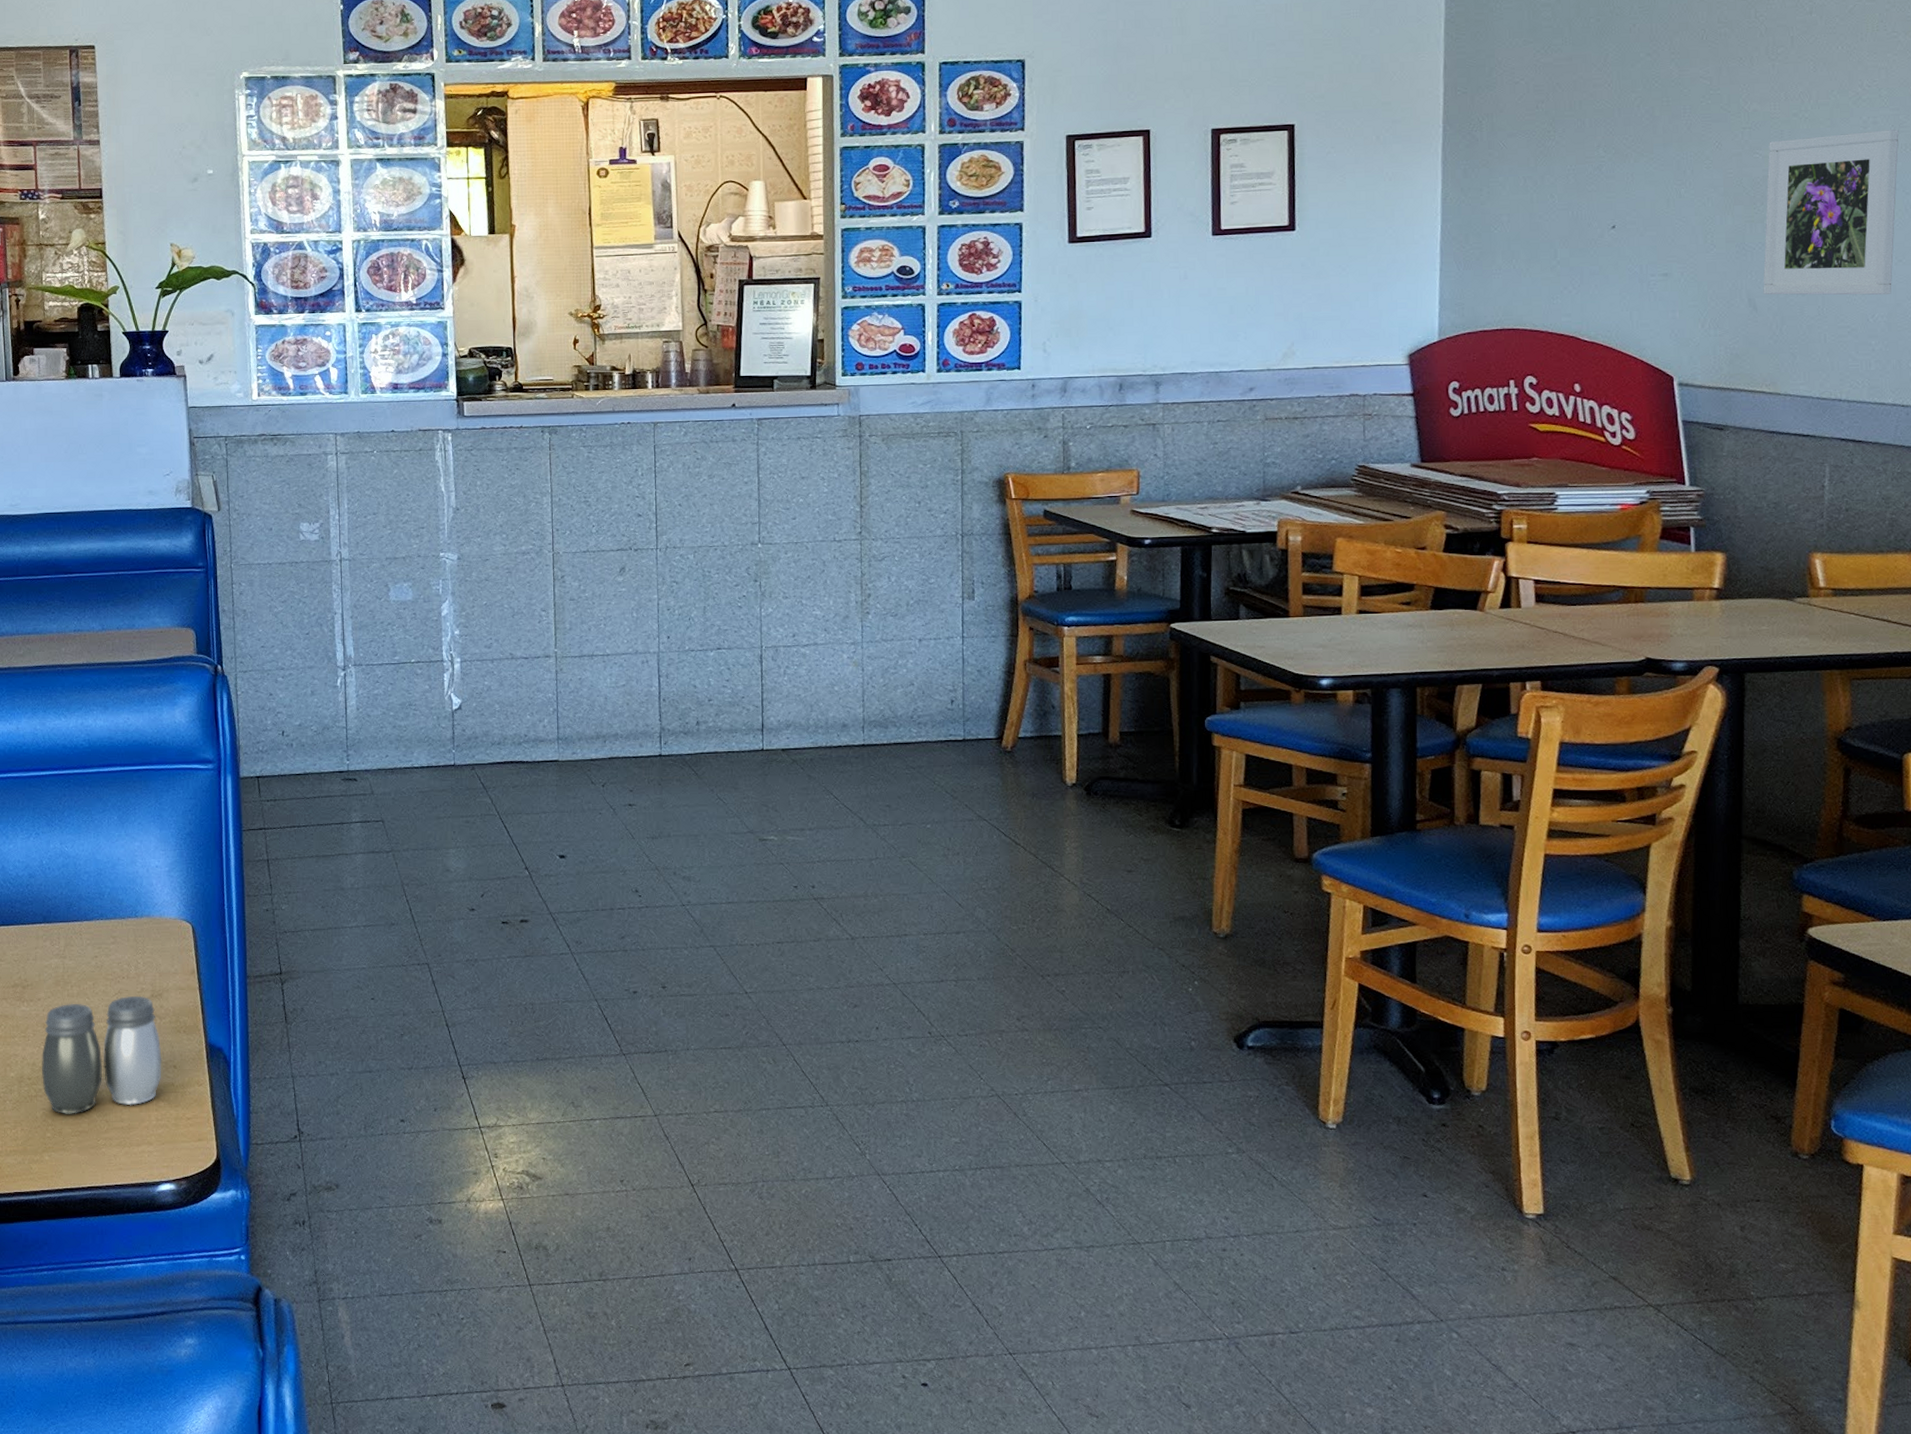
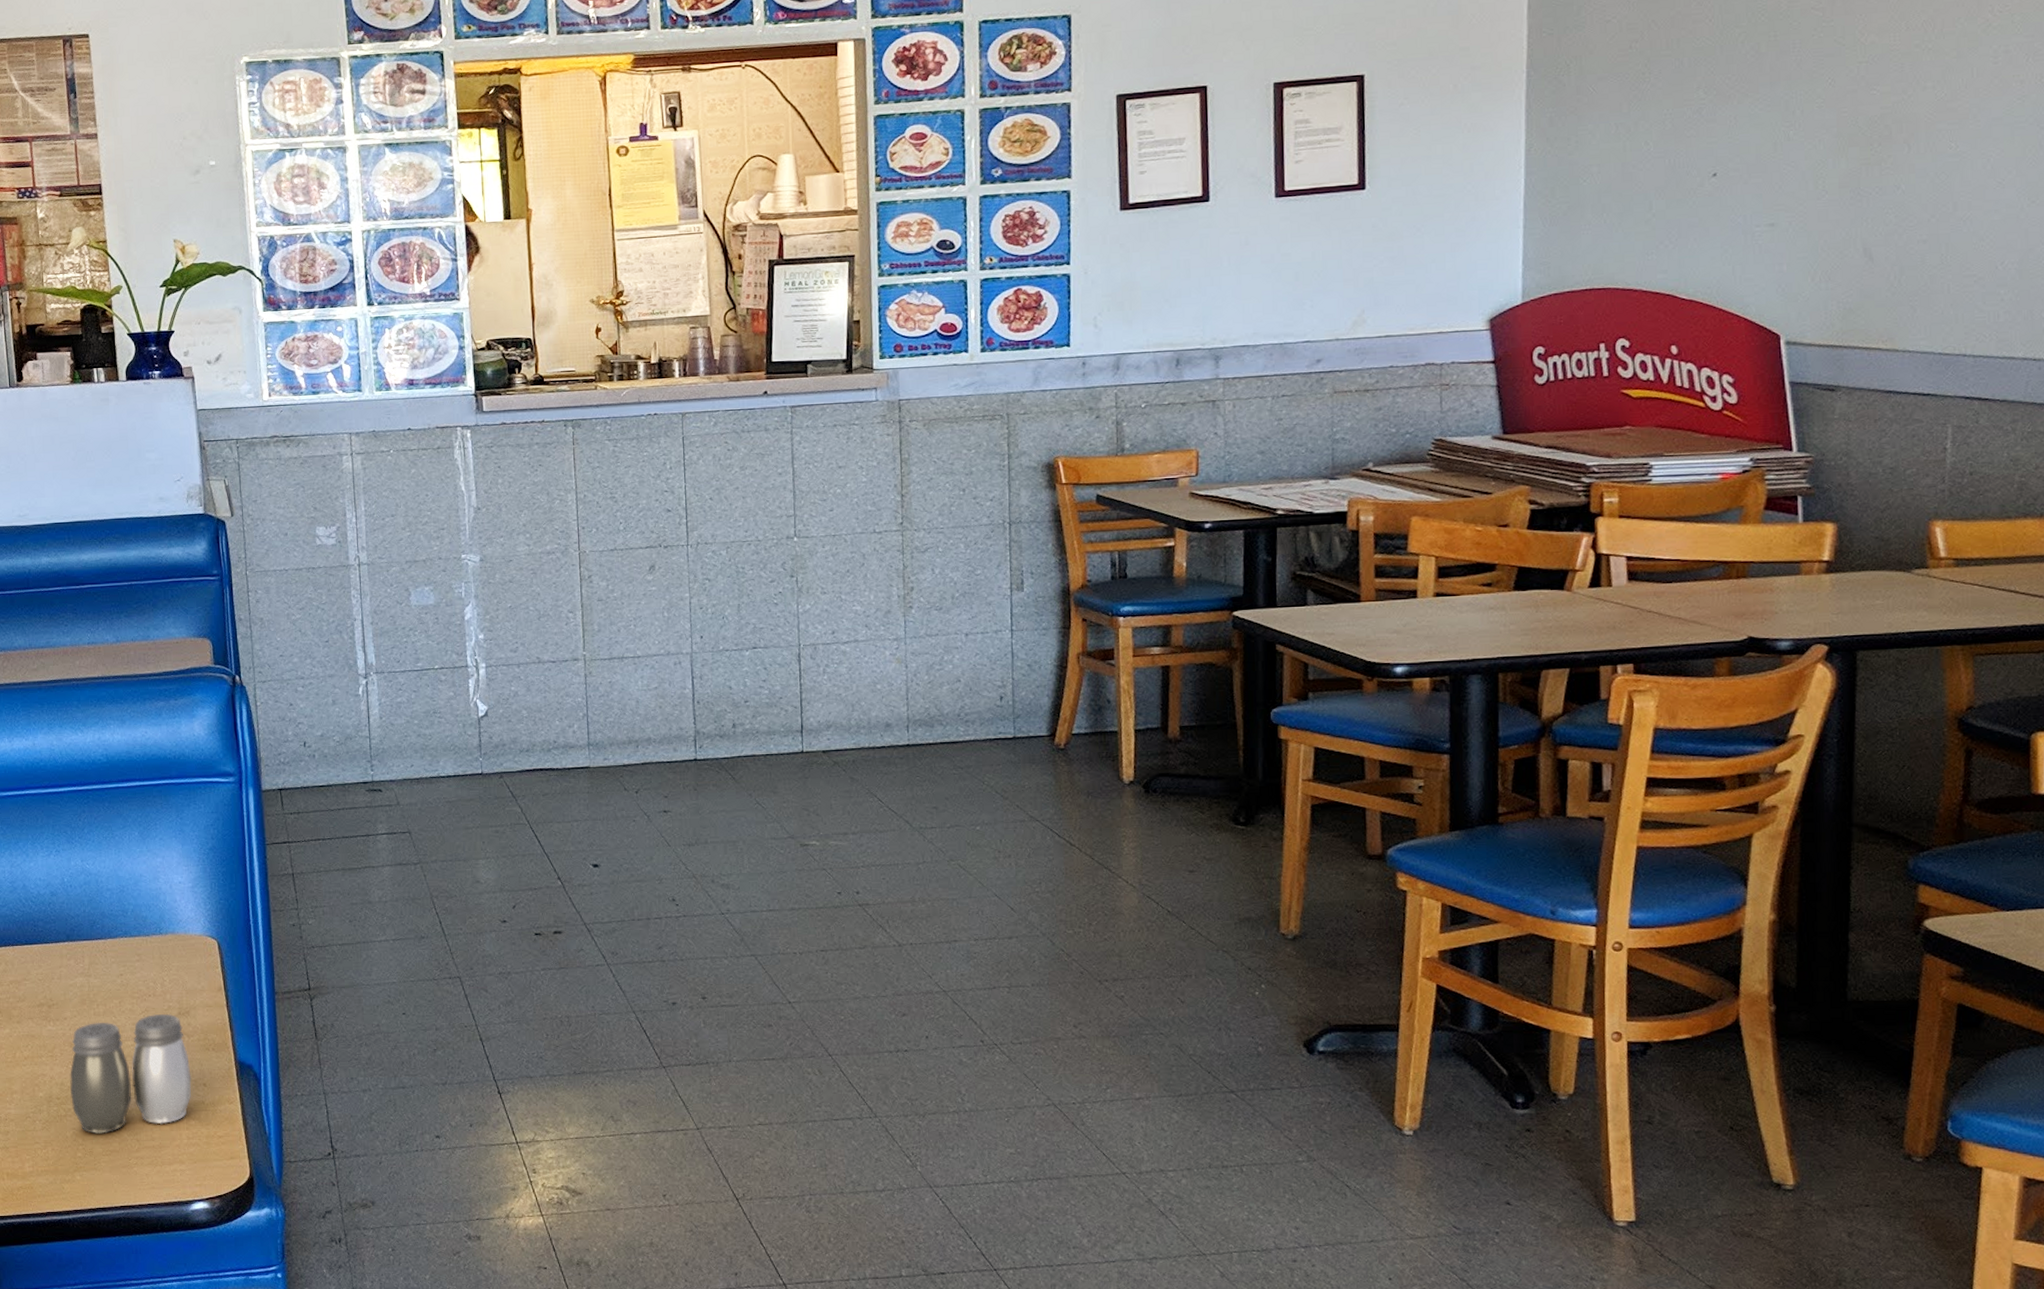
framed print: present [1763,130,1899,296] -> none [1880,58,2034,244]

